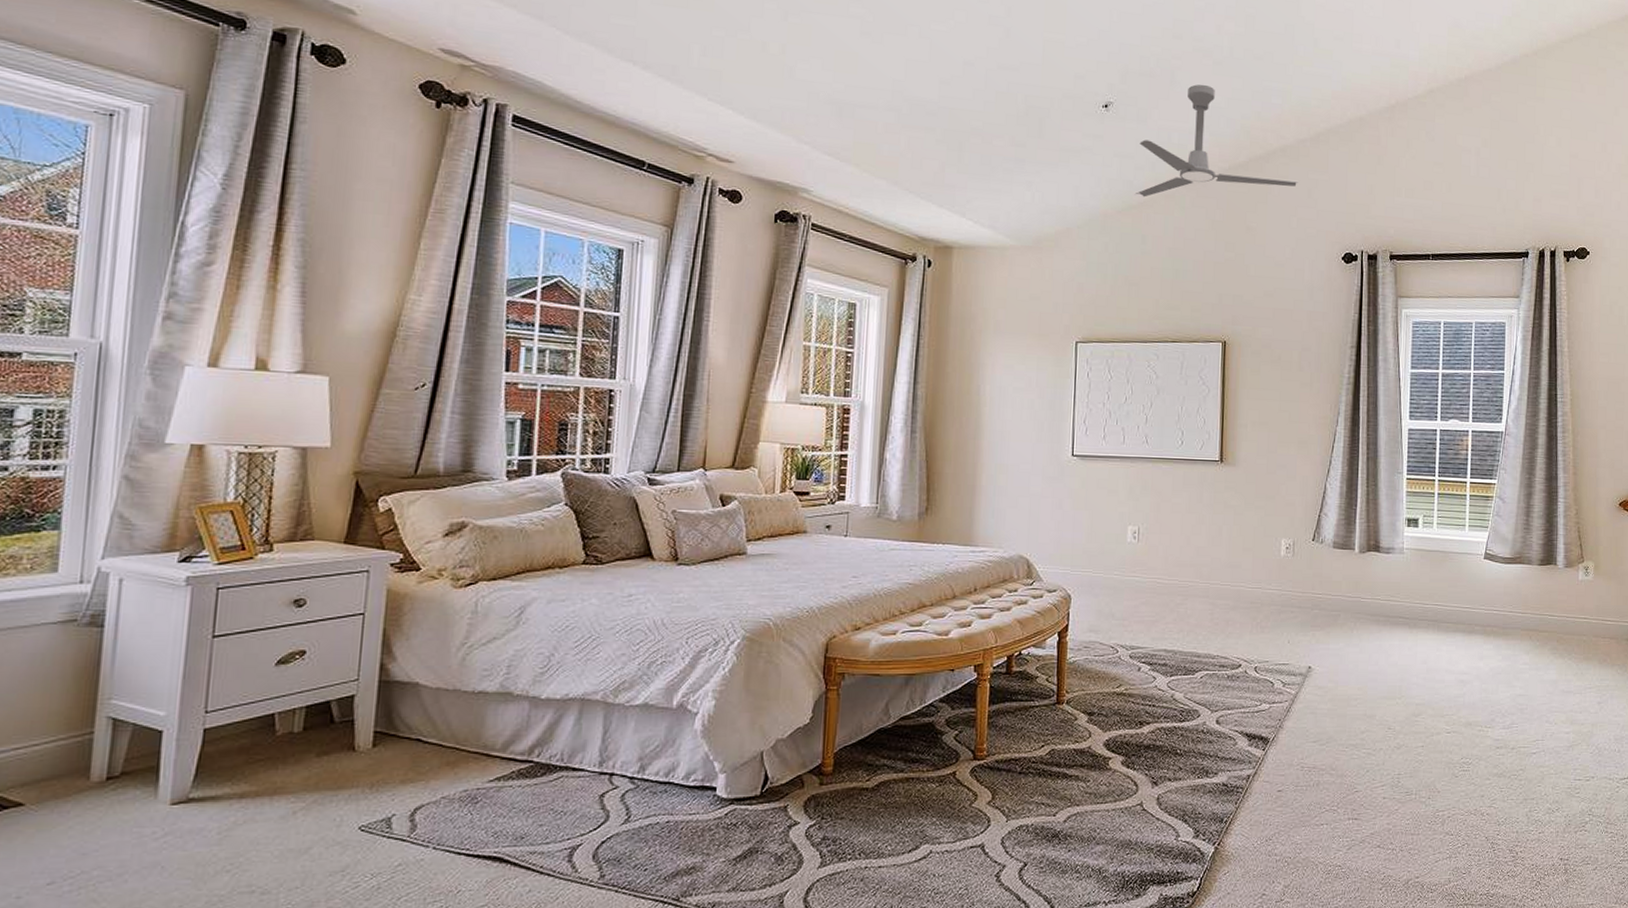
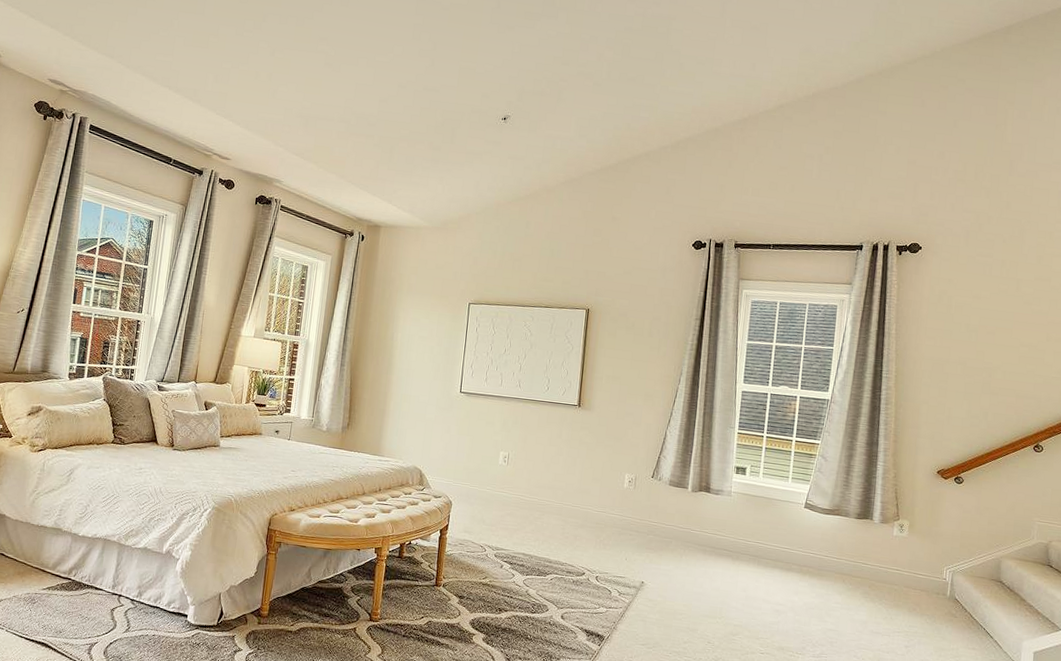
ceiling fan: present [1136,84,1298,198] -> none [524,101,659,191]

